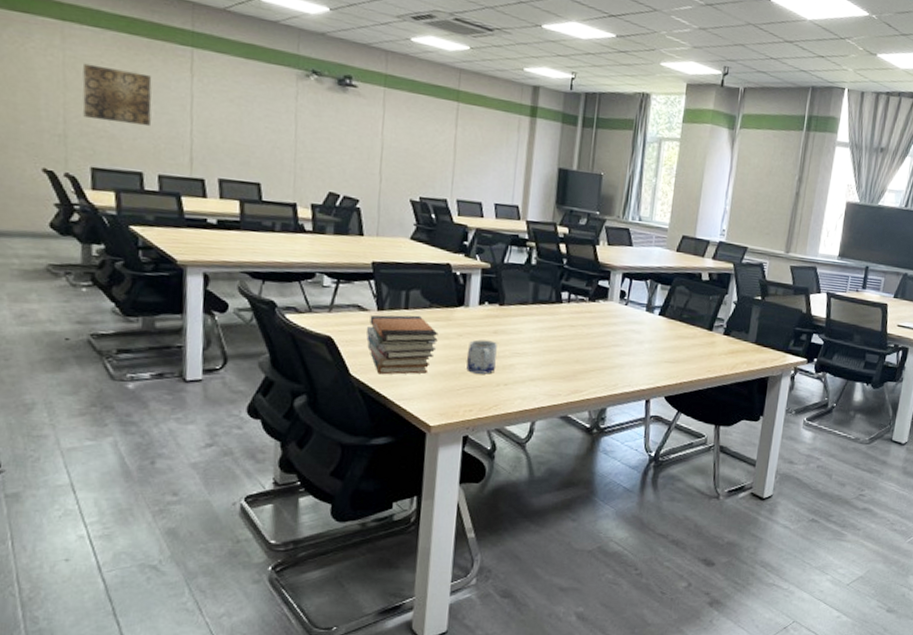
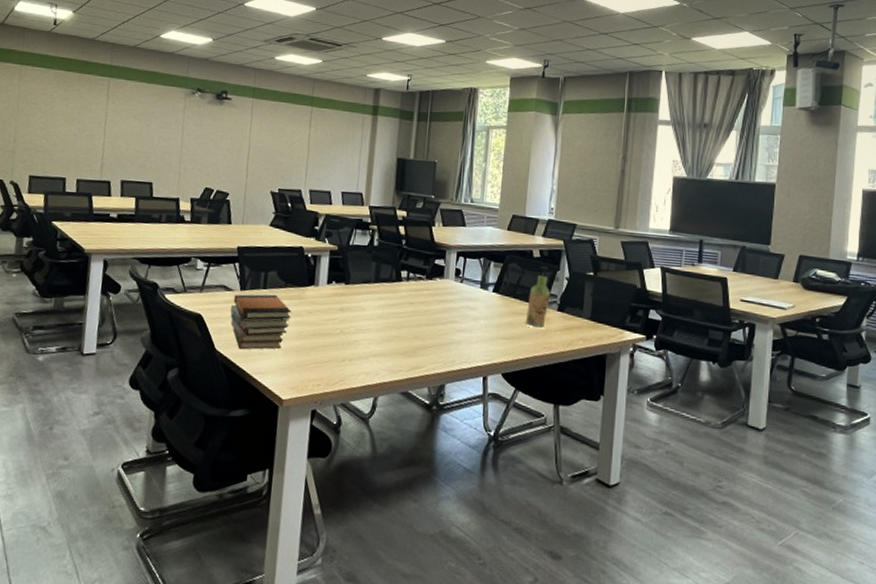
wall art: present [82,63,152,127] -> none [28,95,79,141]
mug: present [466,339,497,374] -> none [315,316,343,350]
bottle: none [690,290,717,353] -> present [525,266,550,329]

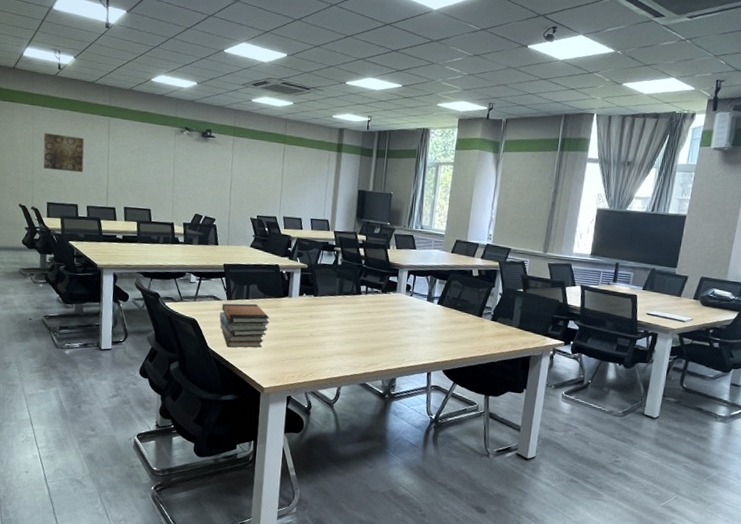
wall art: none [28,95,79,141] -> present [43,132,85,173]
bottle: present [525,266,550,329] -> none [463,283,486,335]

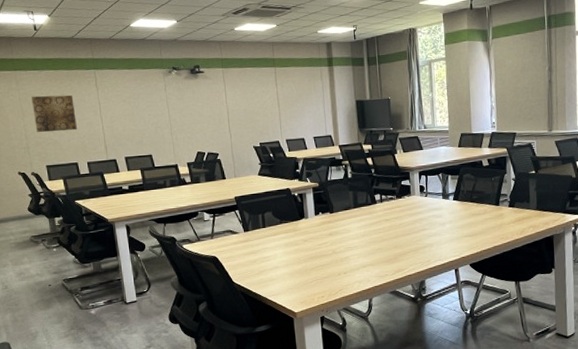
book stack: present [219,303,270,348] -> none [238,231,291,279]

